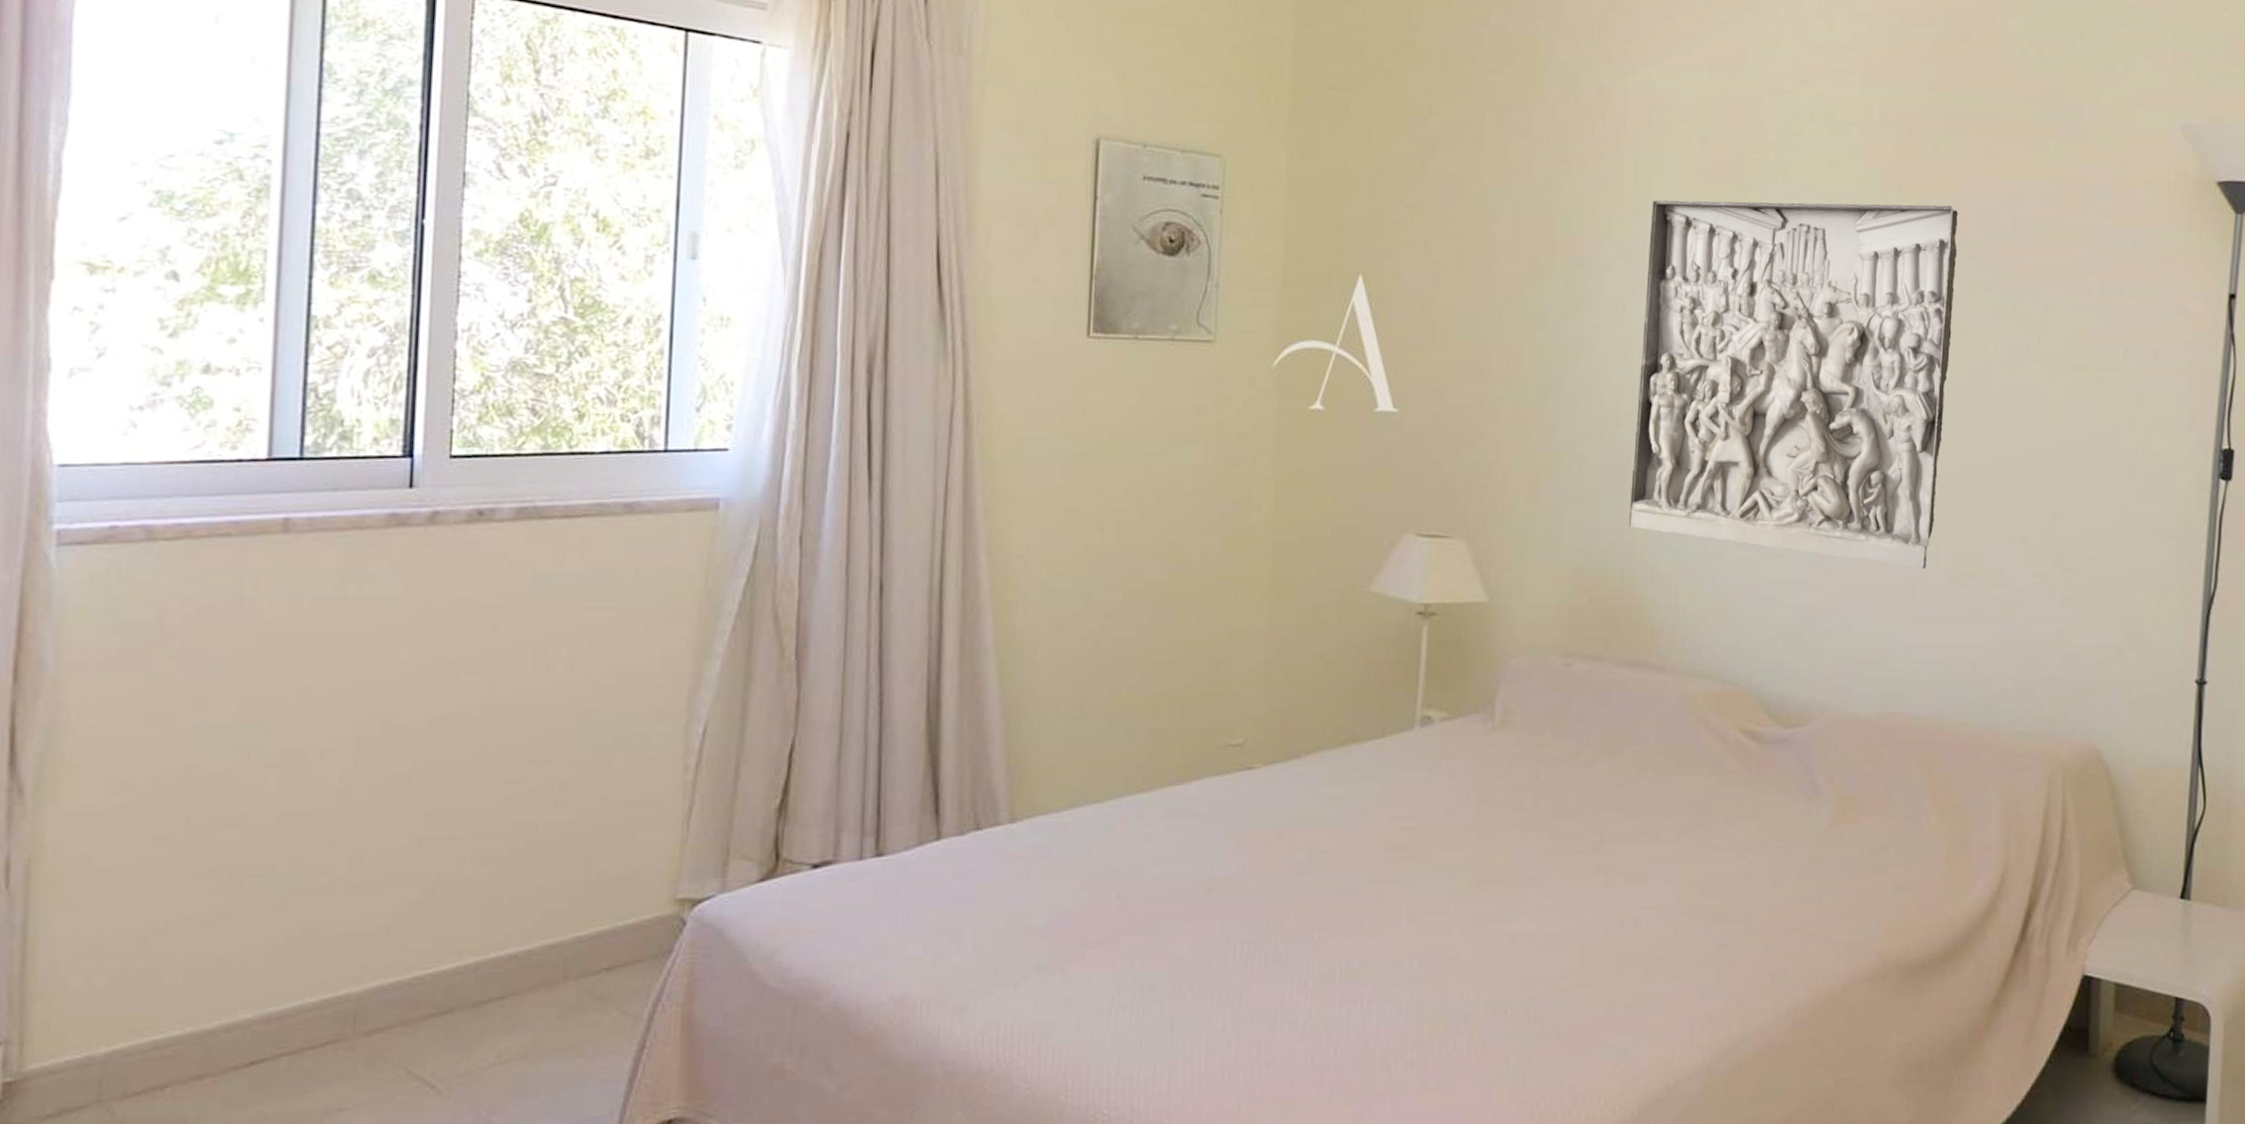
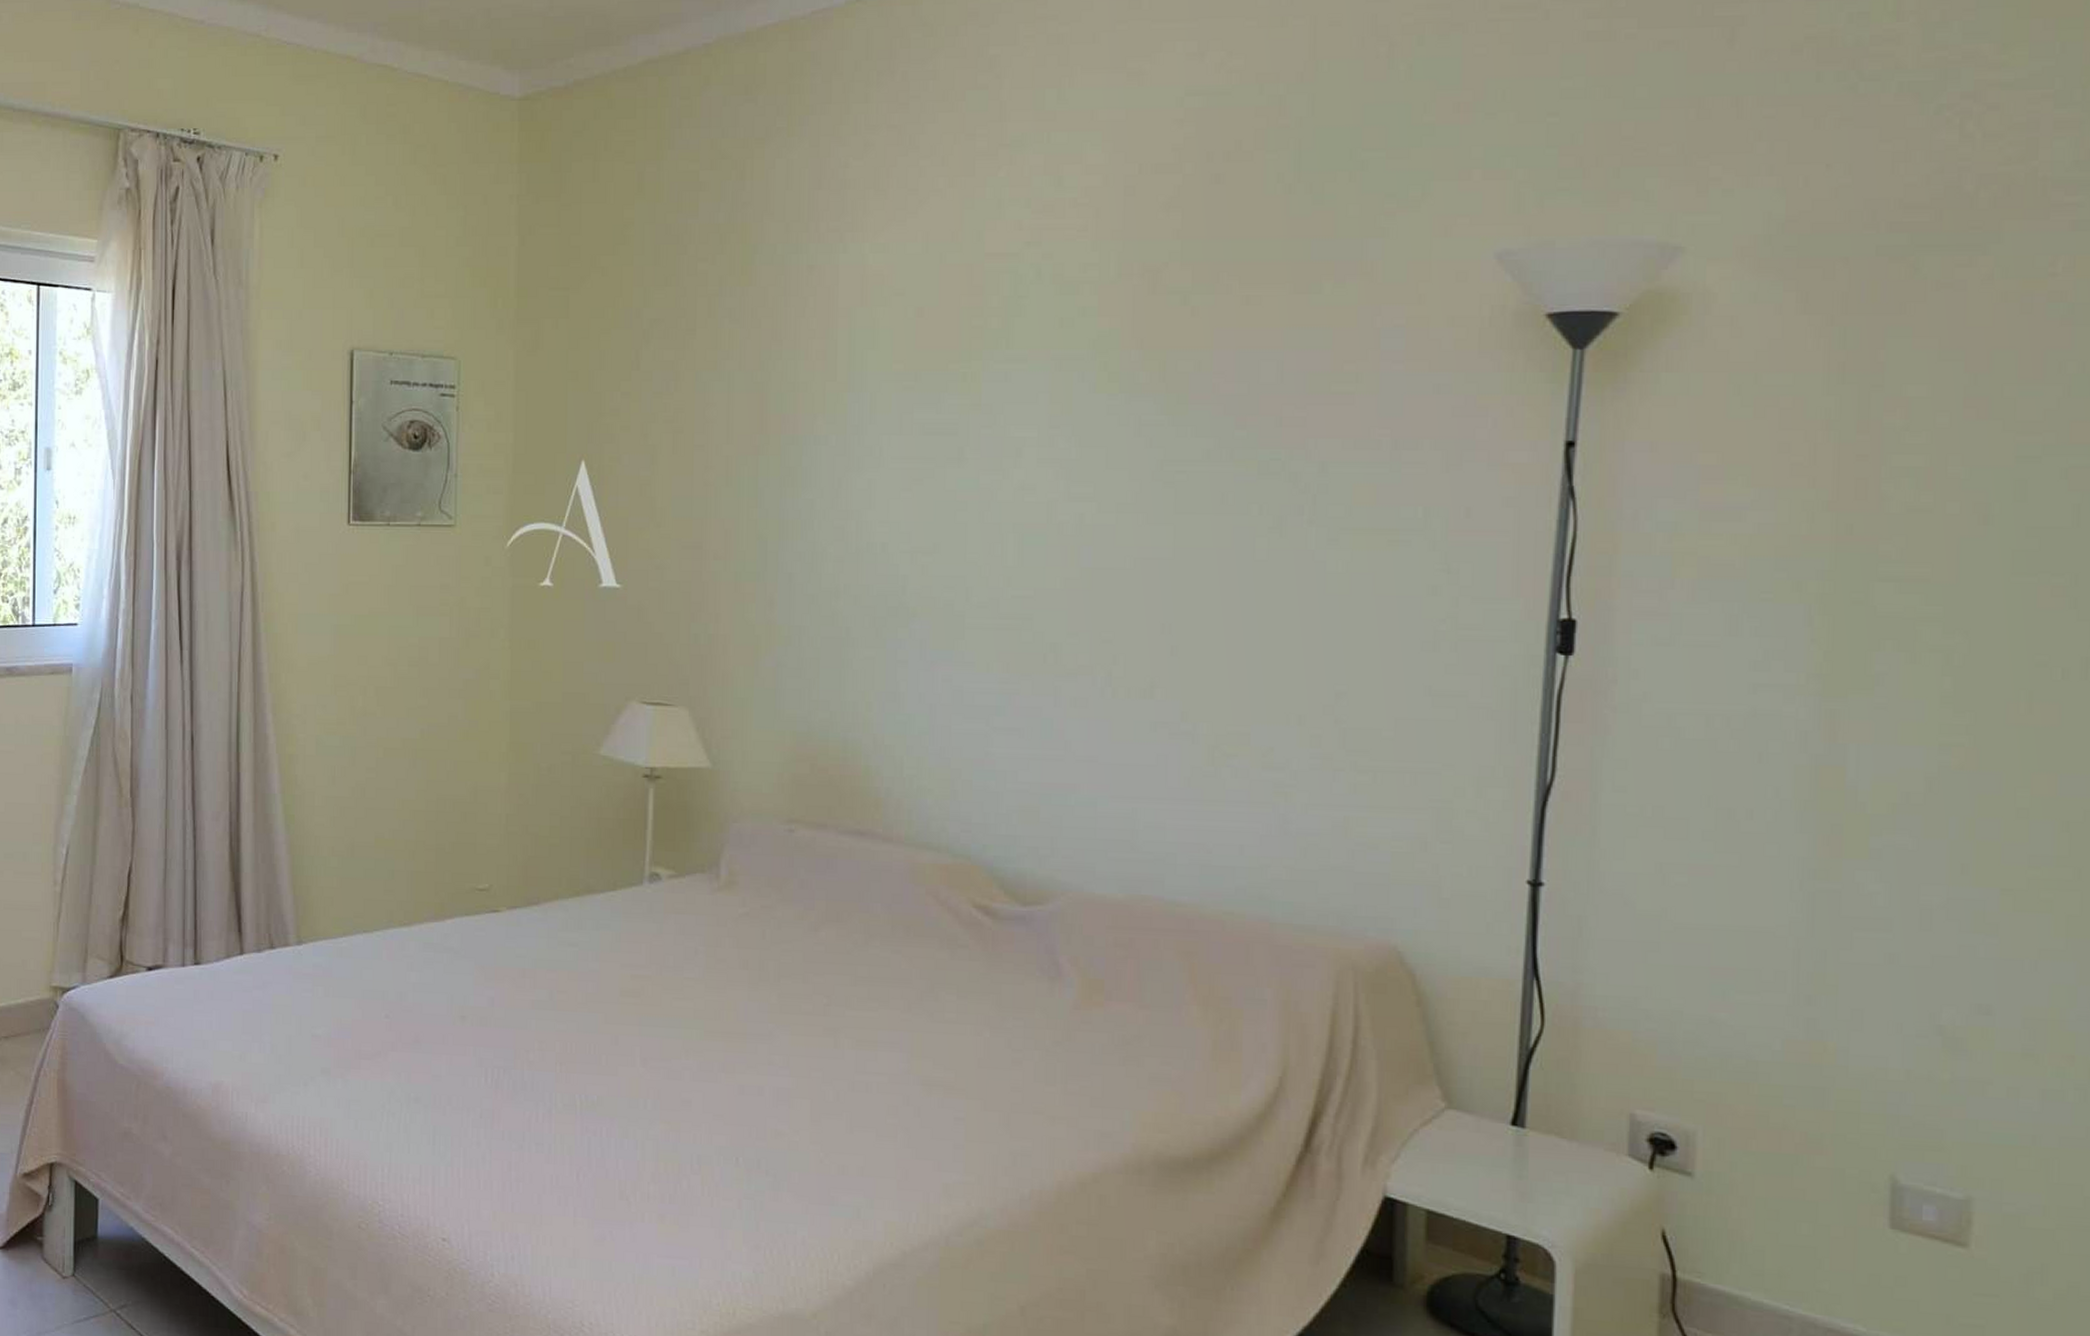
wall panel: present [1628,200,1958,570] -> none [849,361,1212,748]

